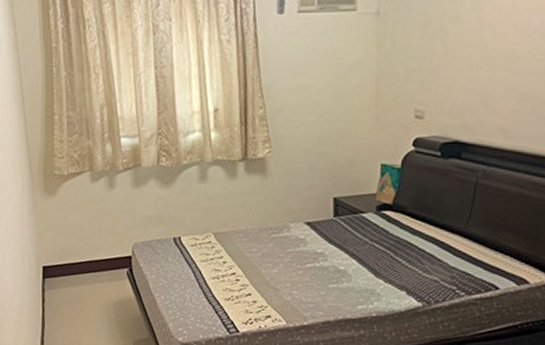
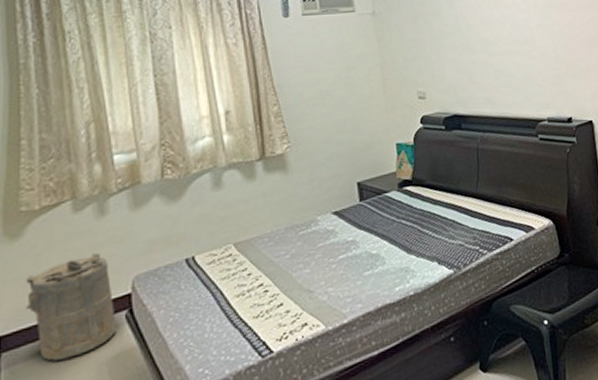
laundry hamper: none [59,217,120,294] -> present [25,252,116,361]

